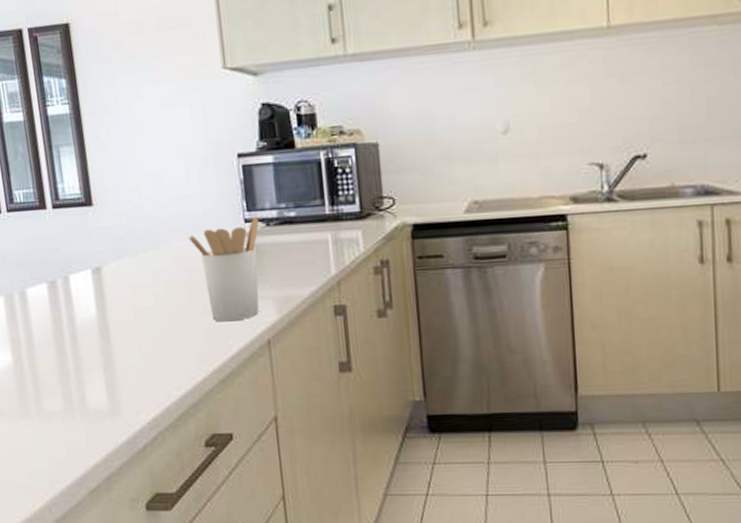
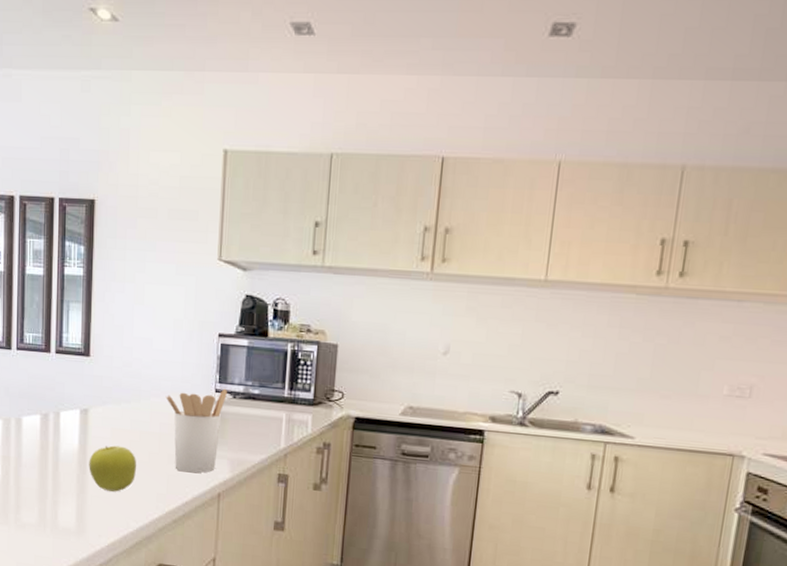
fruit: none [111,304,169,359] -> present [89,445,137,492]

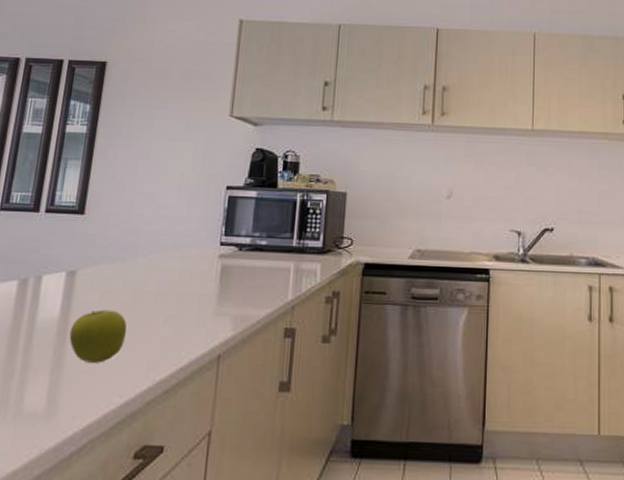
utensil holder: present [165,388,227,473] -> none [165,240,233,334]

